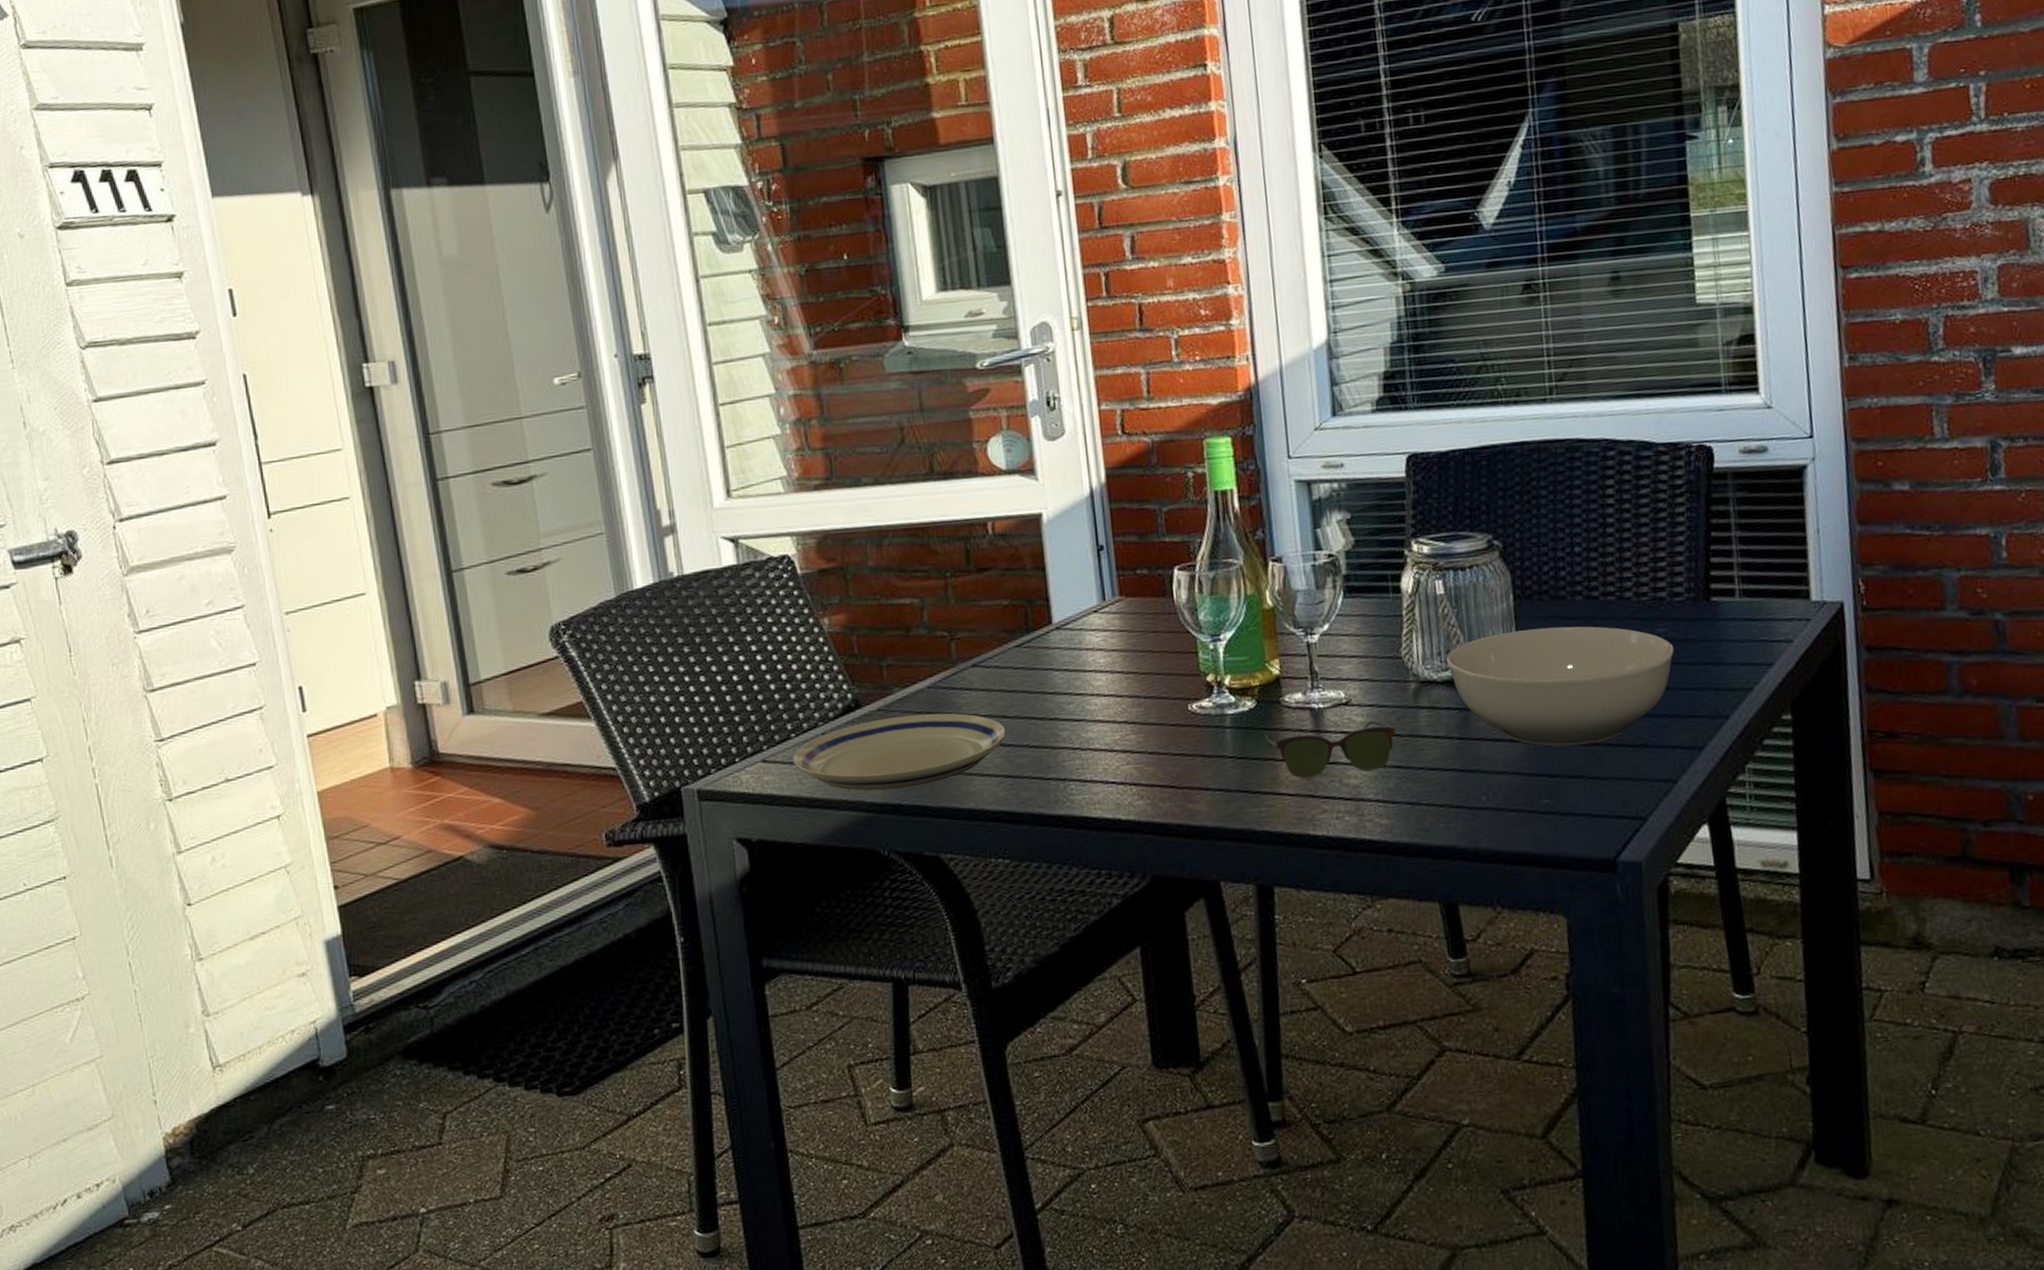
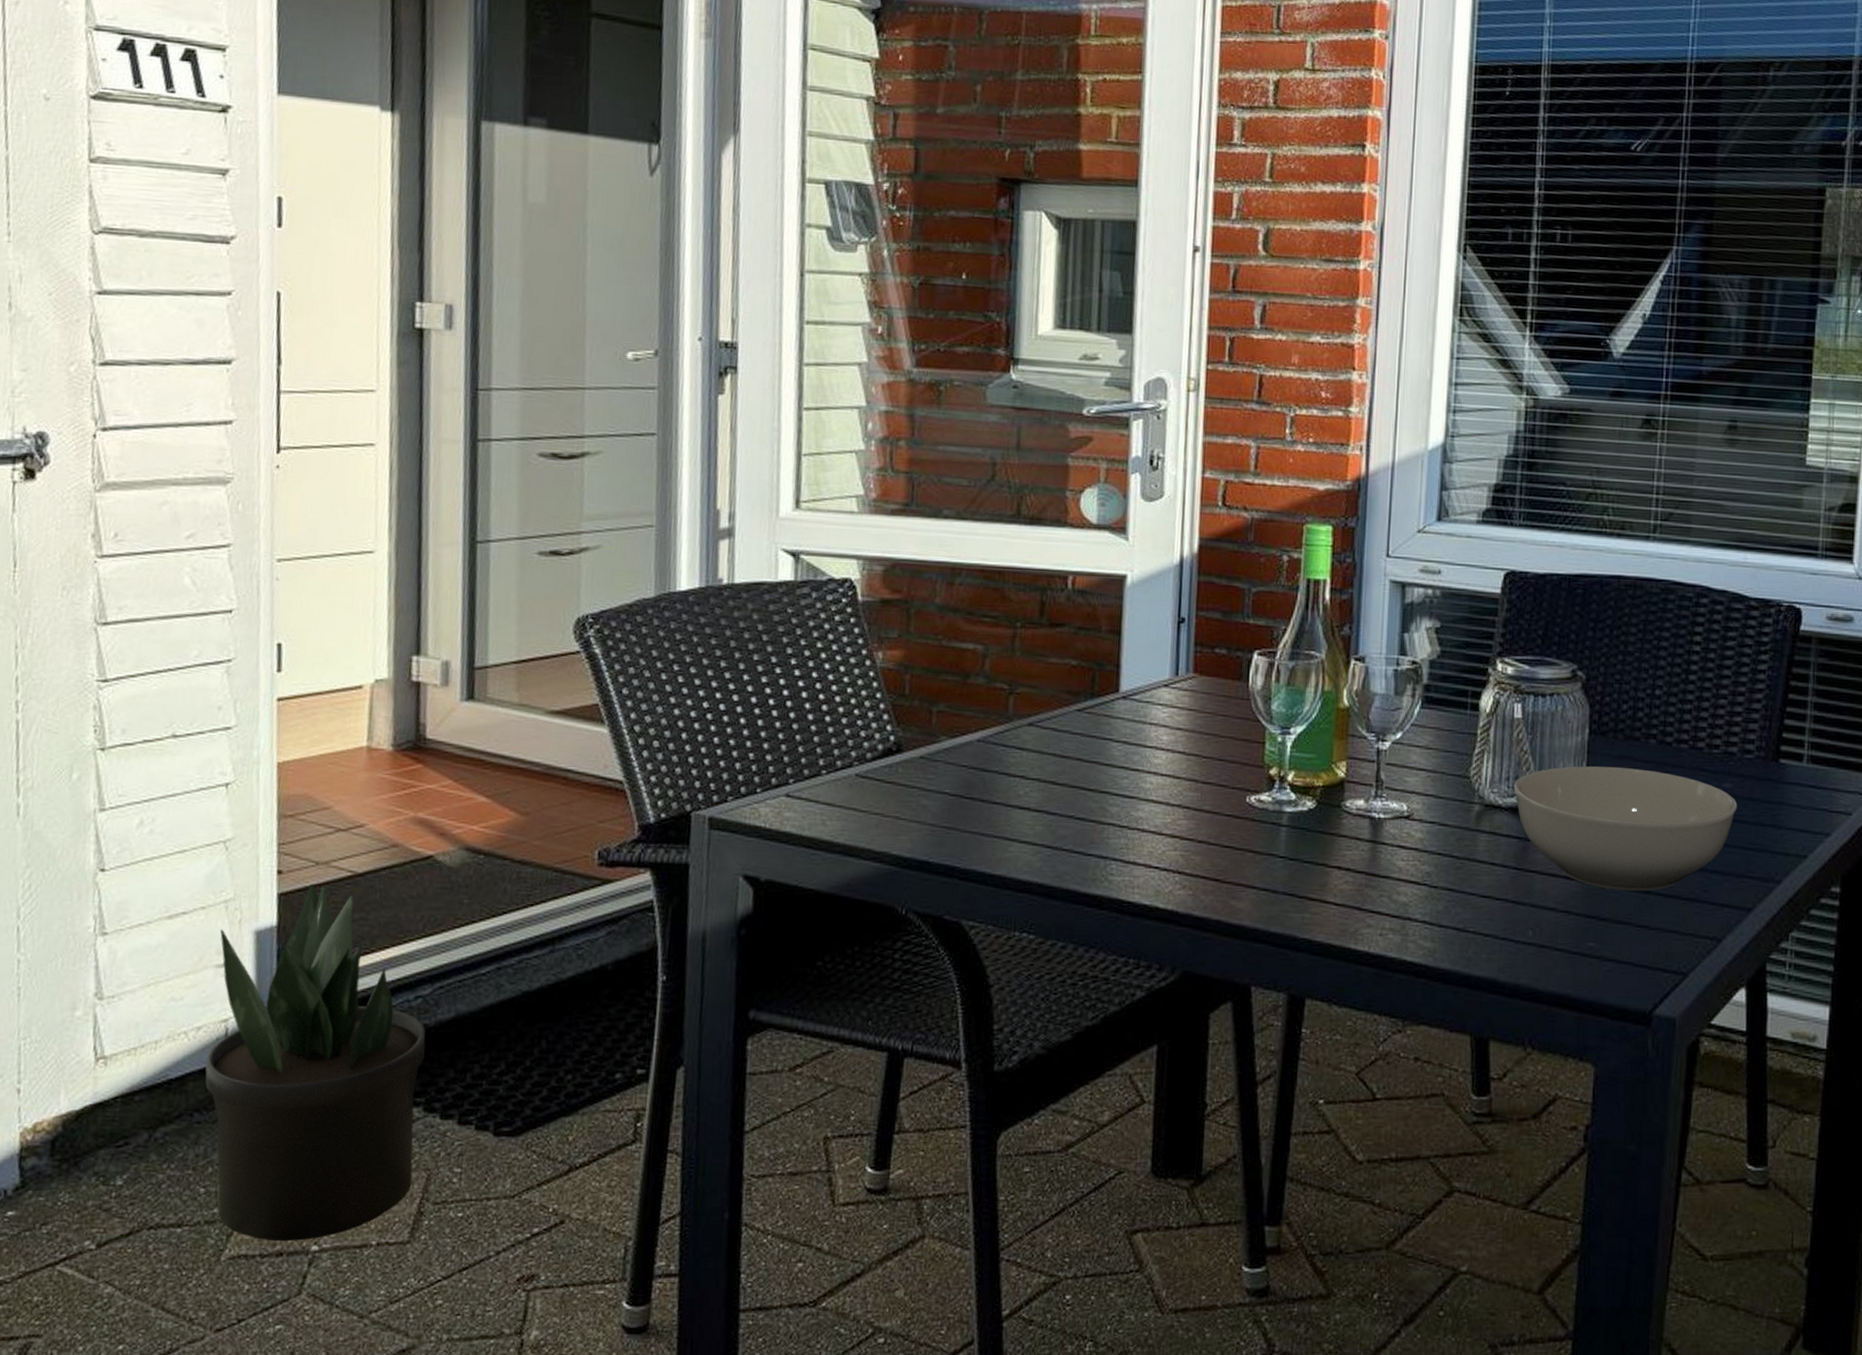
planter: none [296,894,495,1208] -> present [205,884,426,1242]
plate: present [793,713,1006,791] -> none [819,767,1053,844]
sunglasses: present [1264,721,1396,779] -> none [1319,836,1454,891]

